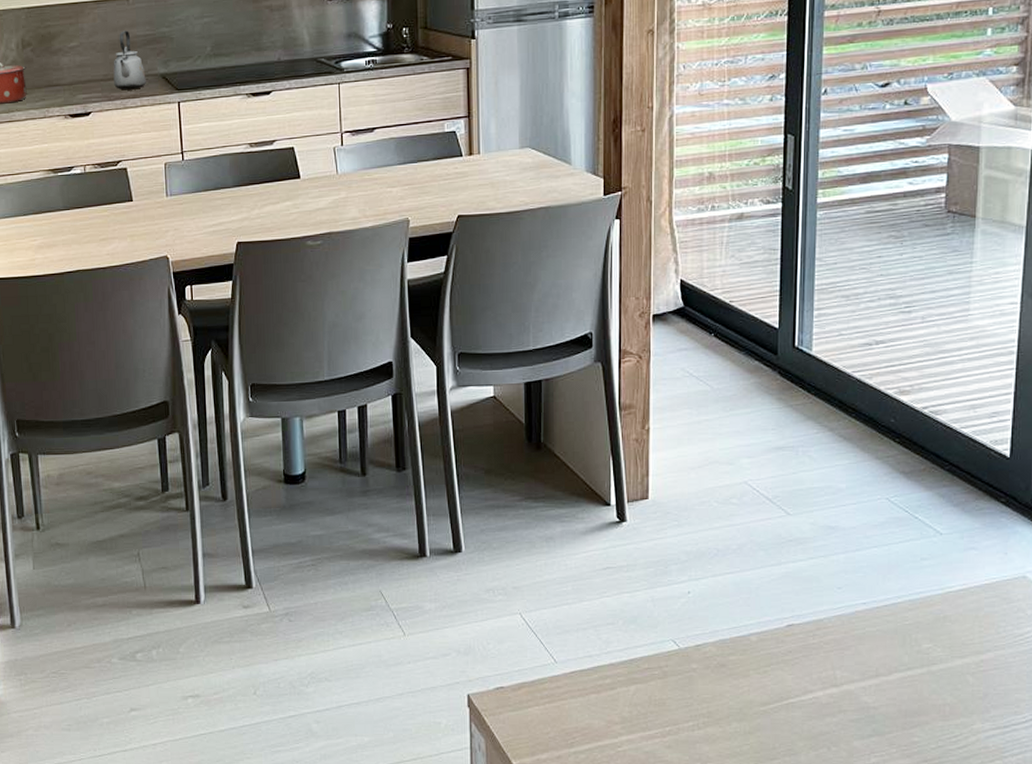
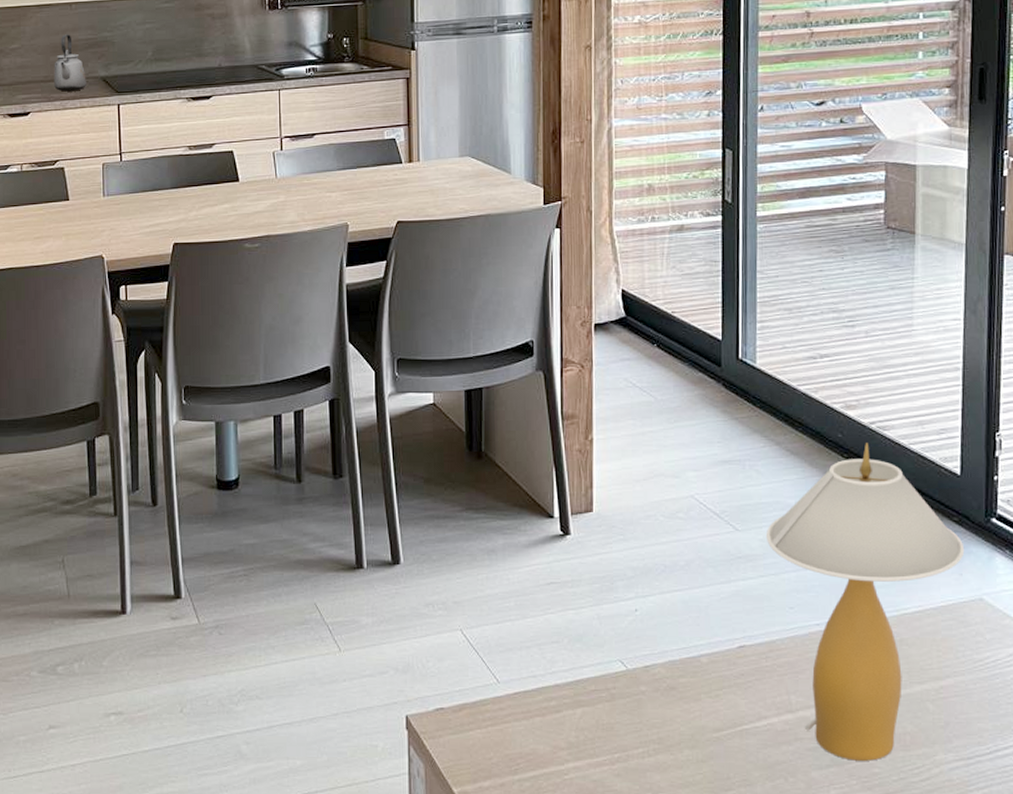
table lamp: none [816,427,1011,730] -> present [765,443,965,761]

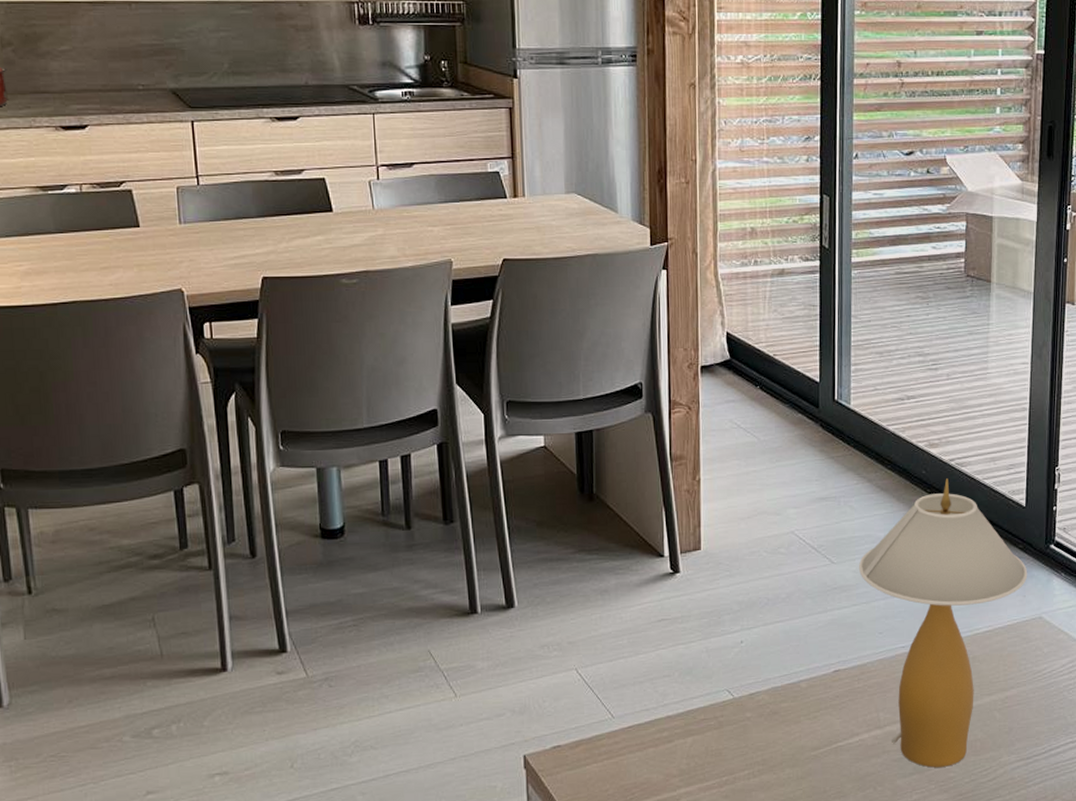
kettle: present [54,34,86,92] -> none [113,38,154,104]

